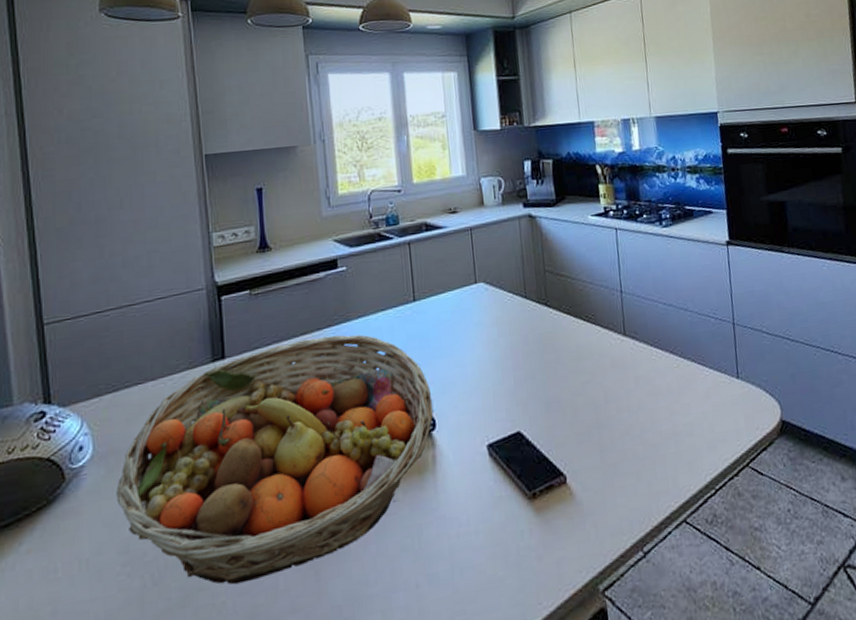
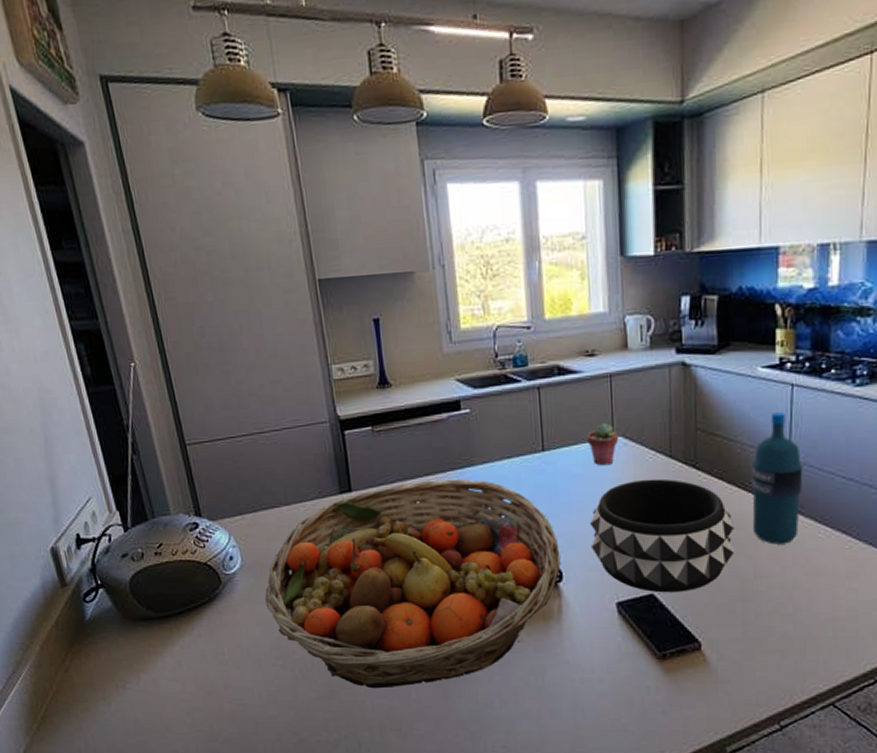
potted succulent: none [453,271,481,311] -> present [587,423,619,466]
decorative bowl: none [458,318,586,430] -> present [589,478,734,593]
water bottle: none [592,252,636,370] -> present [751,412,803,545]

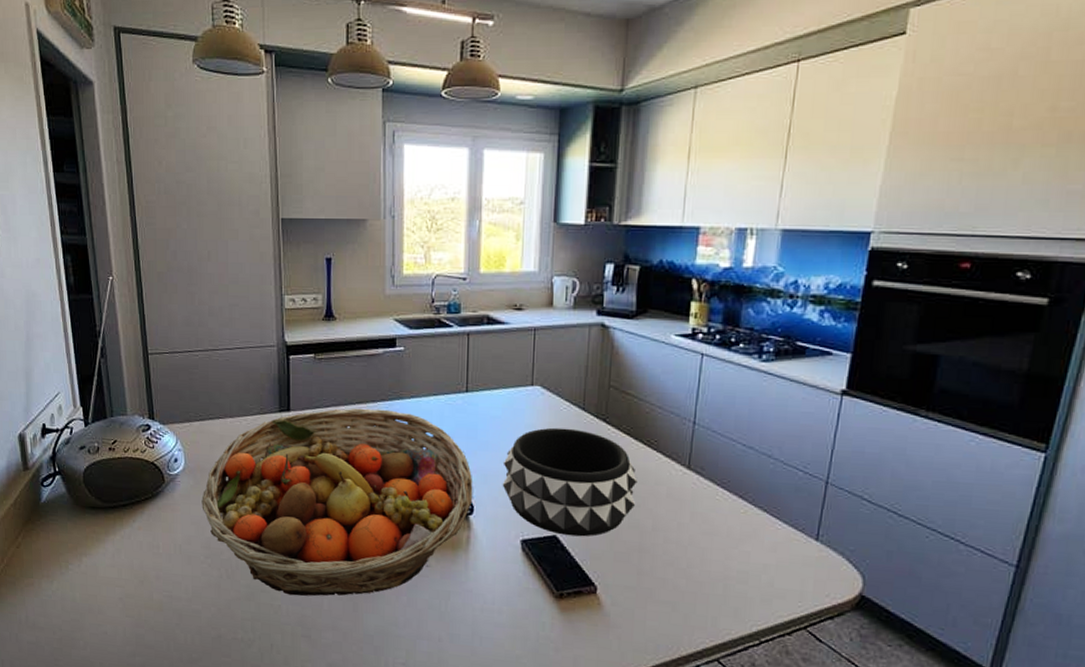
potted succulent: present [587,423,619,466] -> none [508,372,538,412]
water bottle: present [751,412,803,545] -> none [654,378,706,502]

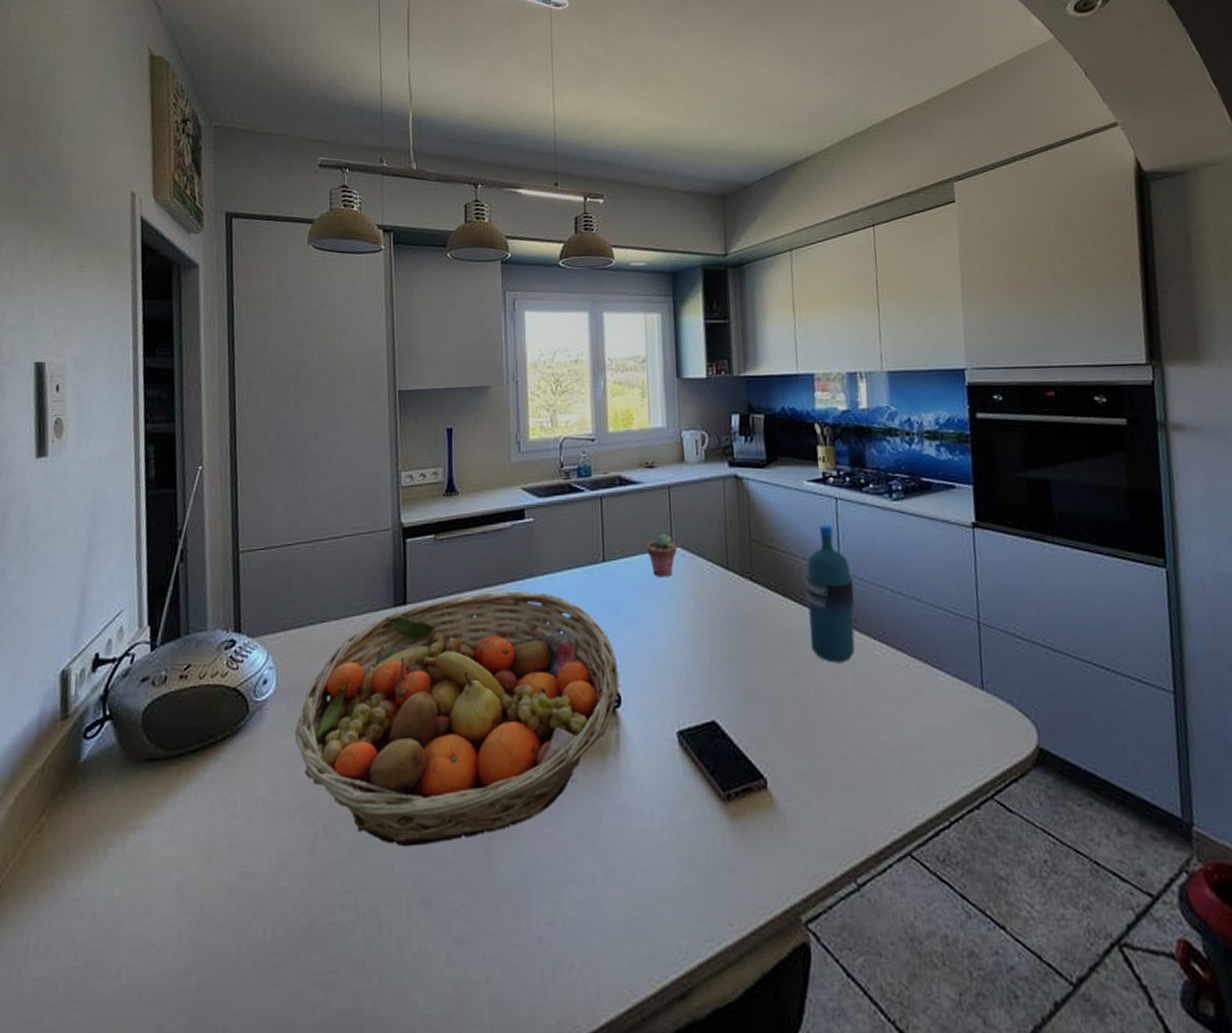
decorative bowl: present [502,427,638,537] -> none [649,591,794,720]
potted succulent: none [508,372,538,412] -> present [647,534,678,578]
water bottle: none [654,378,706,502] -> present [805,525,856,663]

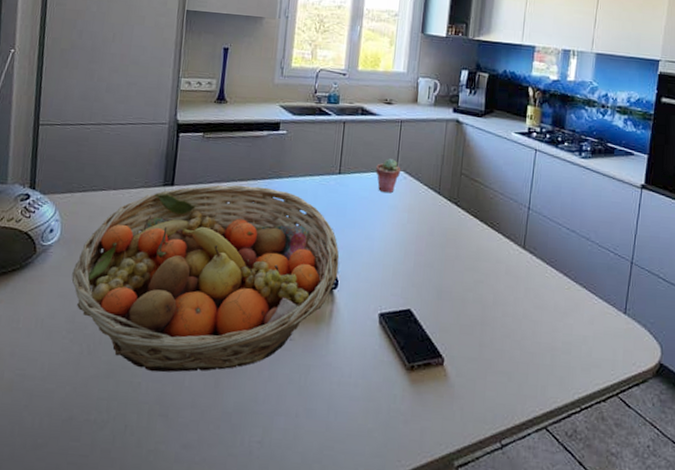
water bottle: present [805,525,856,663] -> none [495,169,538,279]

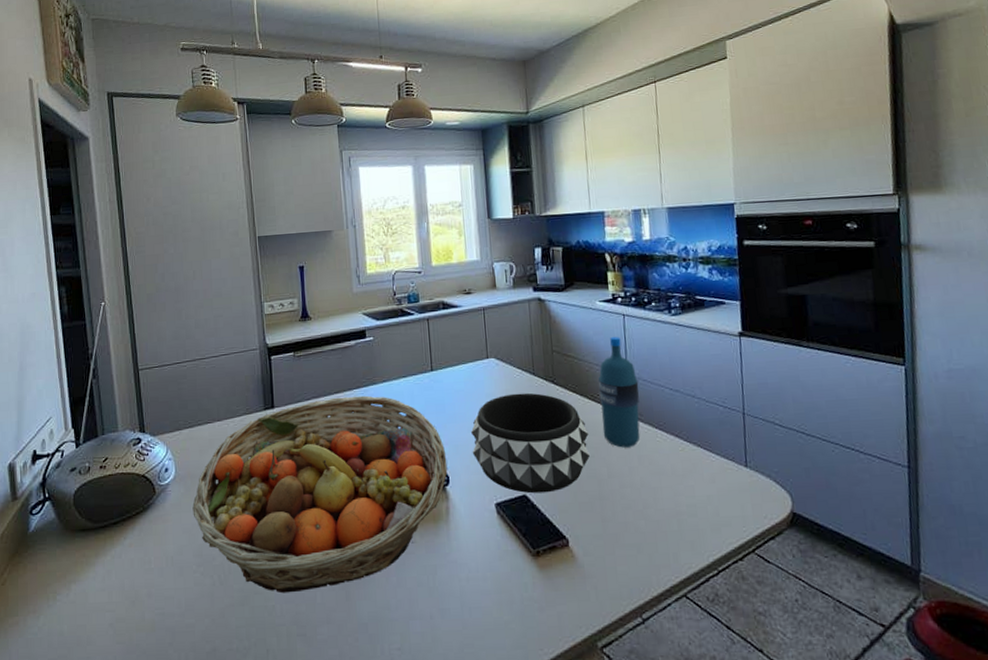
decorative bowl: none [365,209,482,311] -> present [470,392,590,494]
potted succulent: present [376,158,401,194] -> none [467,347,492,383]
water bottle: none [495,169,538,279] -> present [598,337,640,448]

